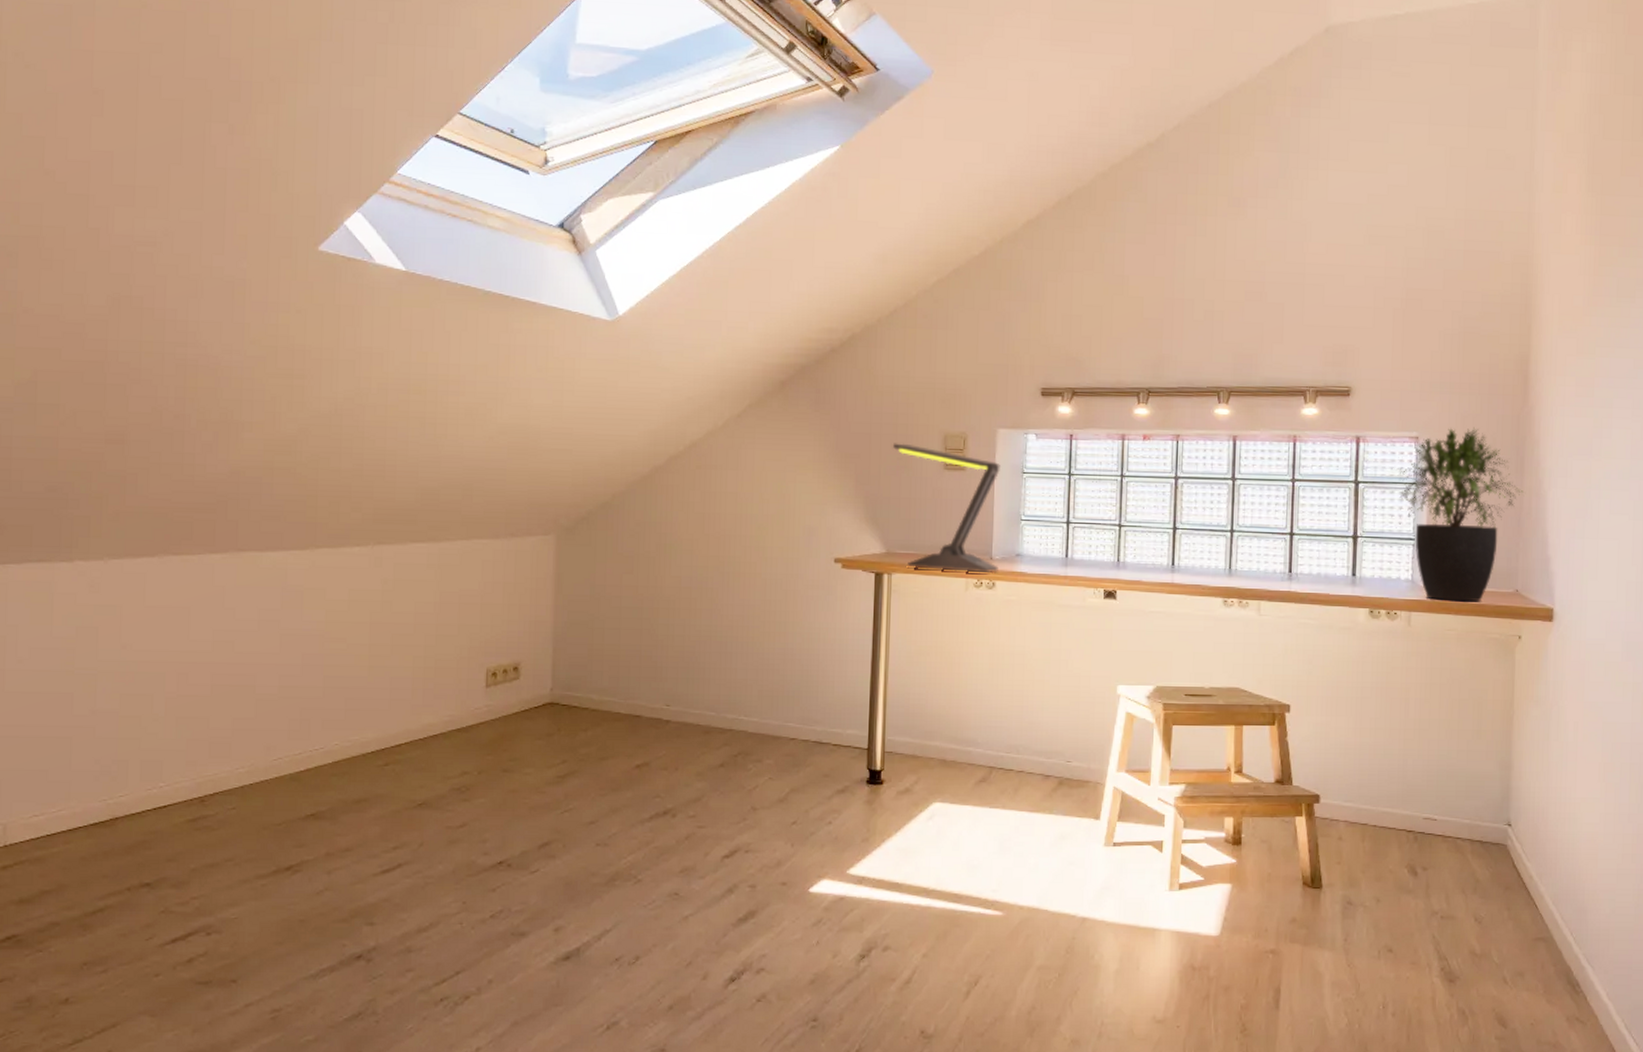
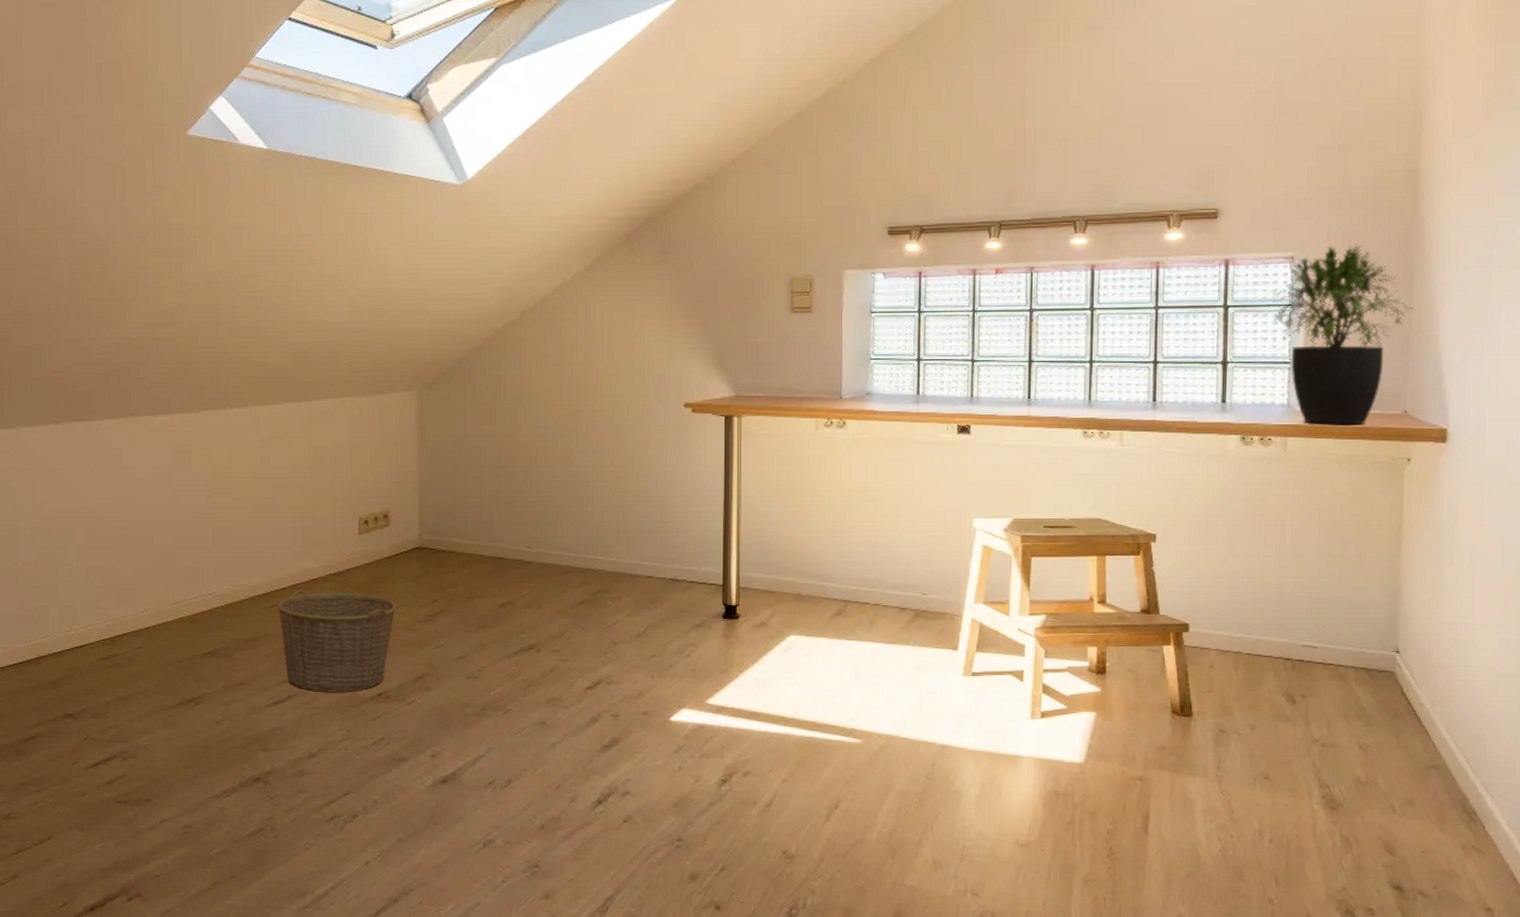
basket: none [391,746,523,860] -> present [277,590,396,692]
desk lamp: present [892,443,1000,574] -> none [738,288,848,413]

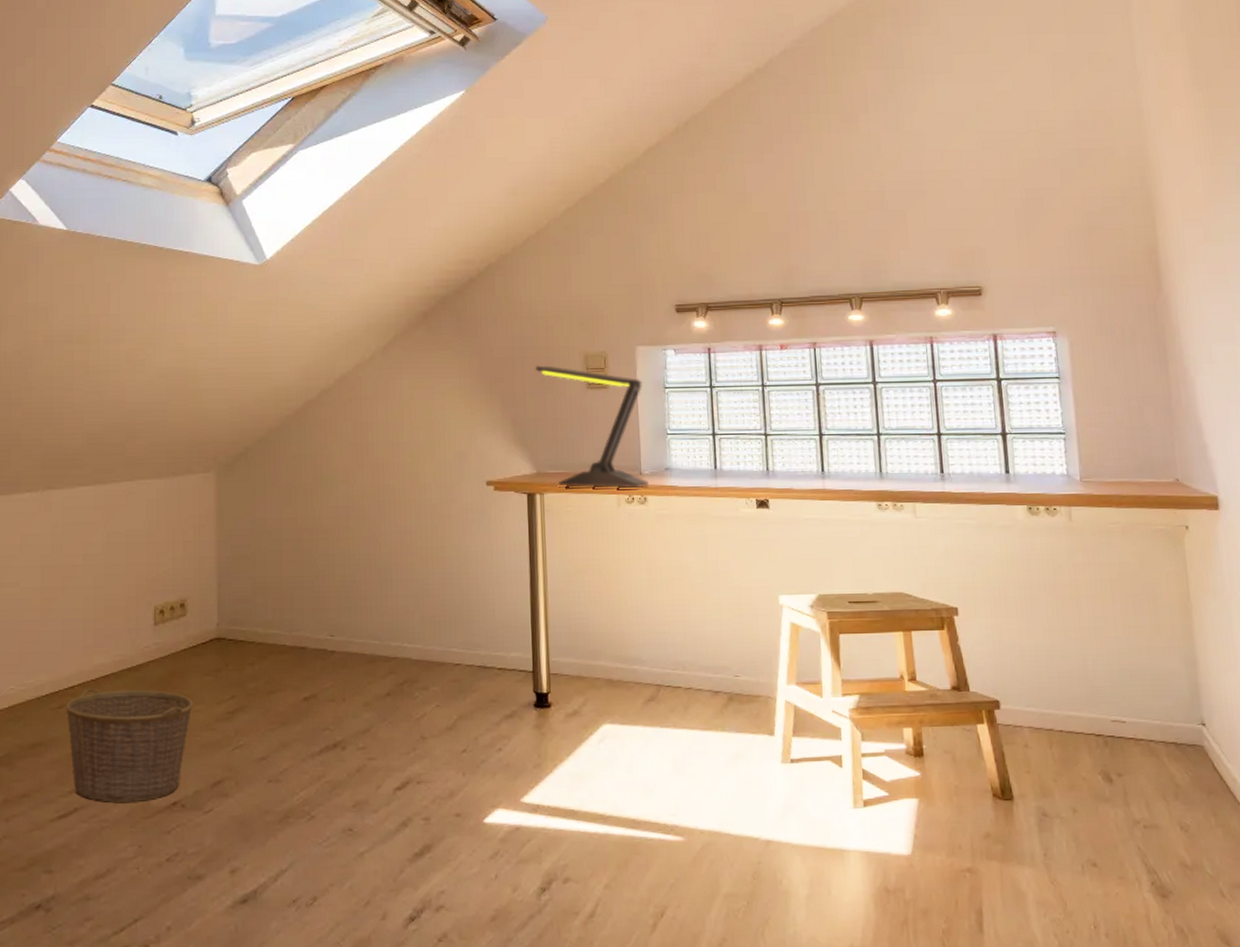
desk lamp: none [738,288,848,413] -> present [535,365,649,489]
potted plant: present [1268,243,1413,425] -> none [1036,318,1170,494]

